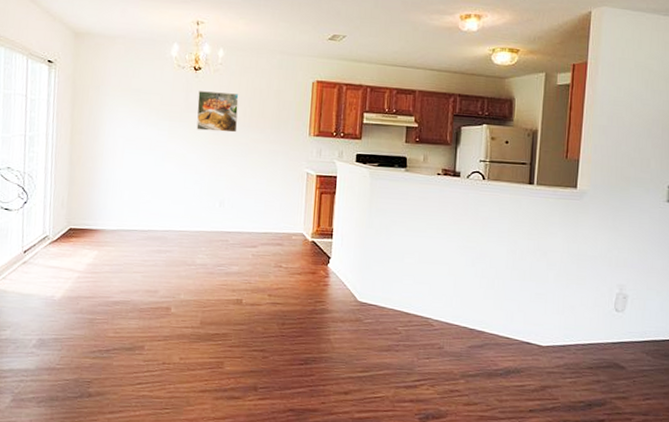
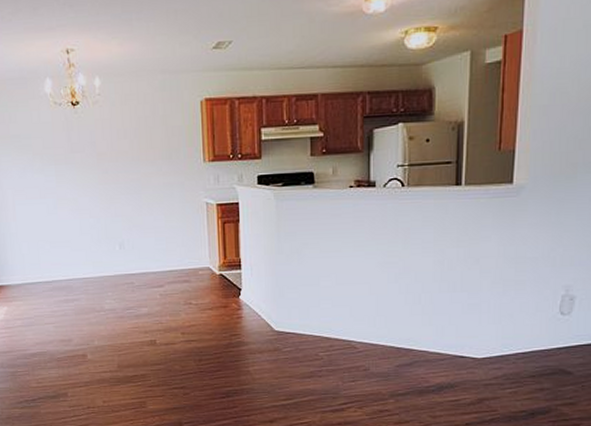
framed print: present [196,91,239,133] -> none [80,126,127,171]

